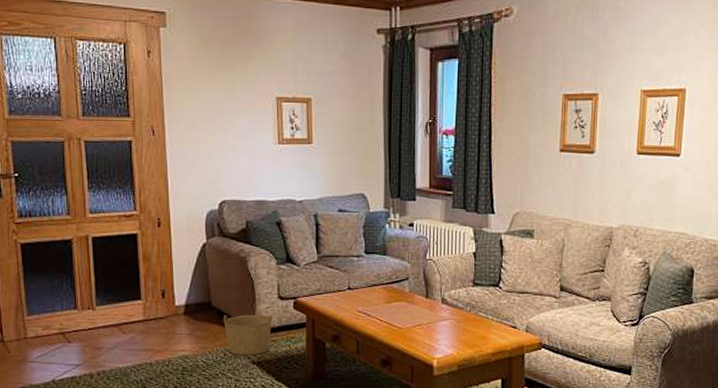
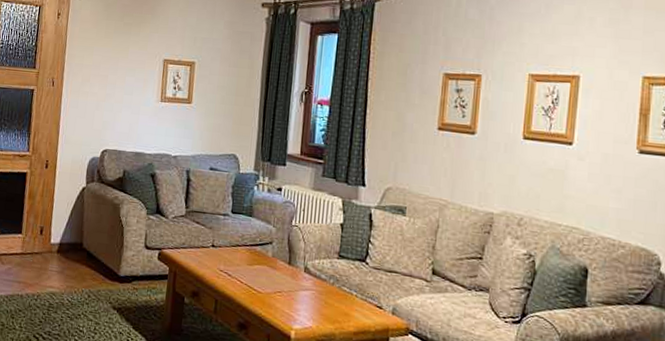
basket: present [223,314,273,355] -> none [91,257,137,301]

